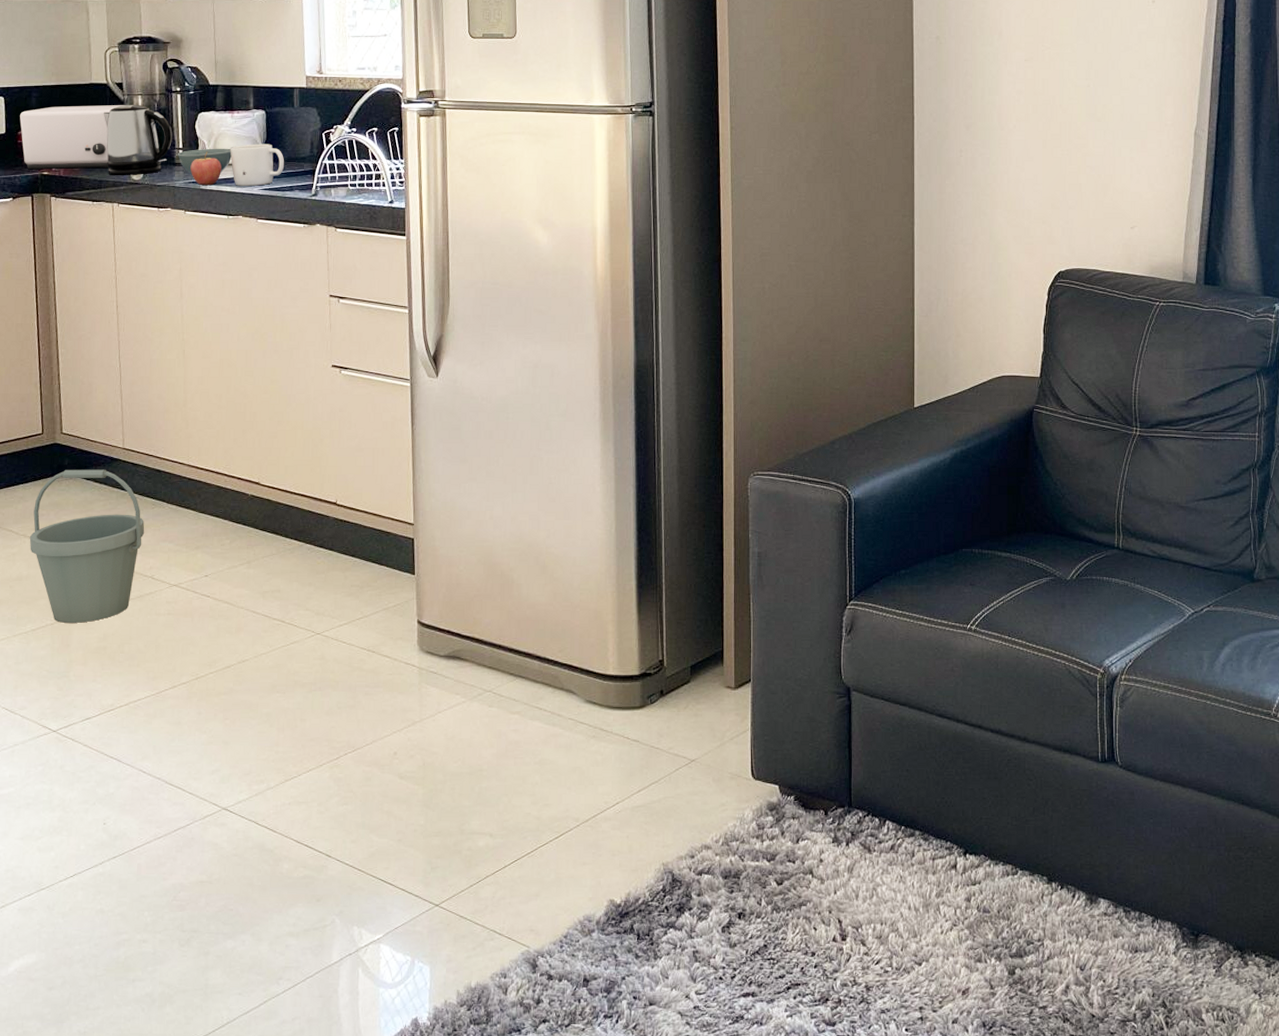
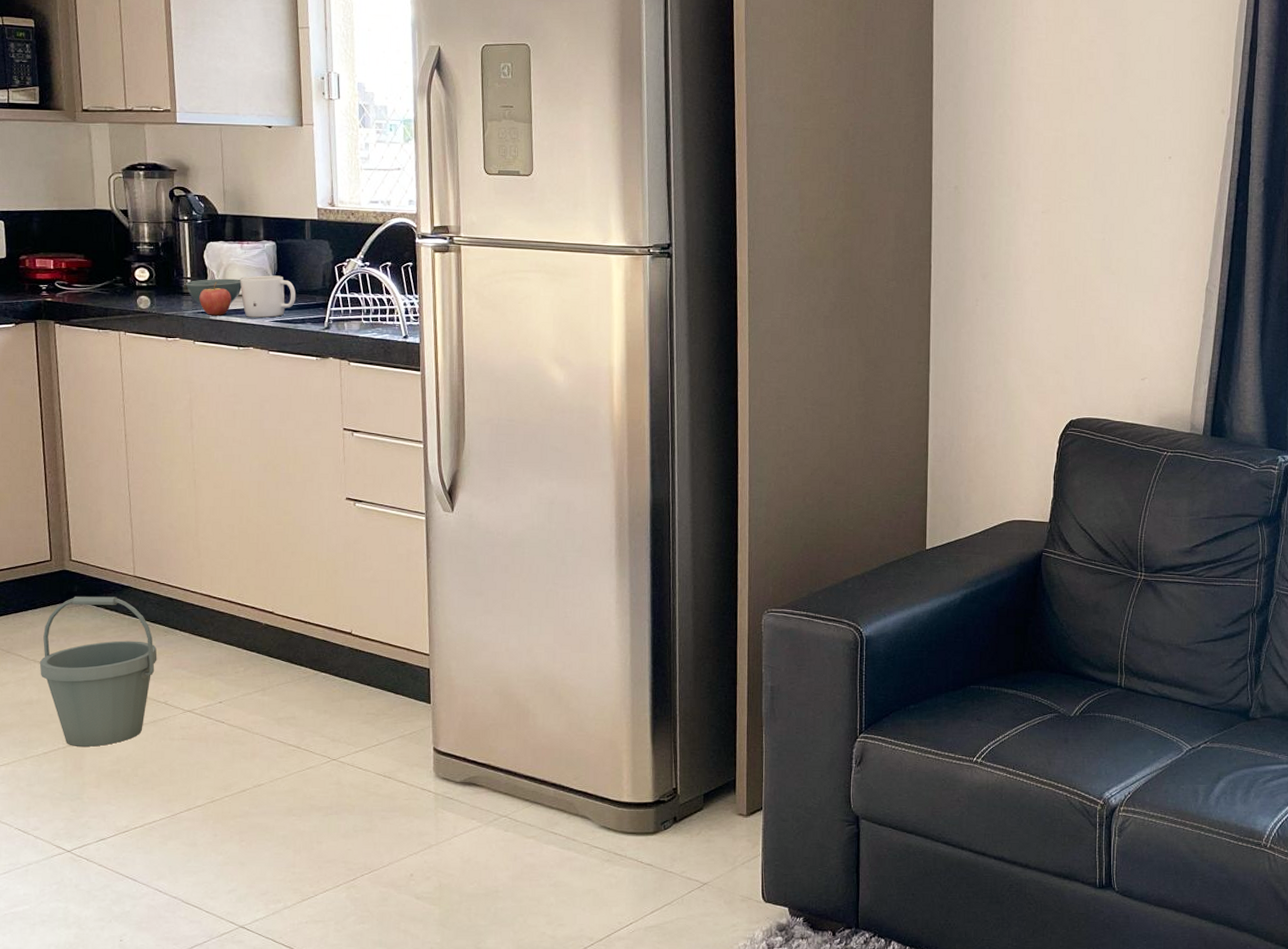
toaster: present [20,105,125,170] -> none [21,231,130,296]
kettle: present [103,104,173,176] -> none [108,231,180,305]

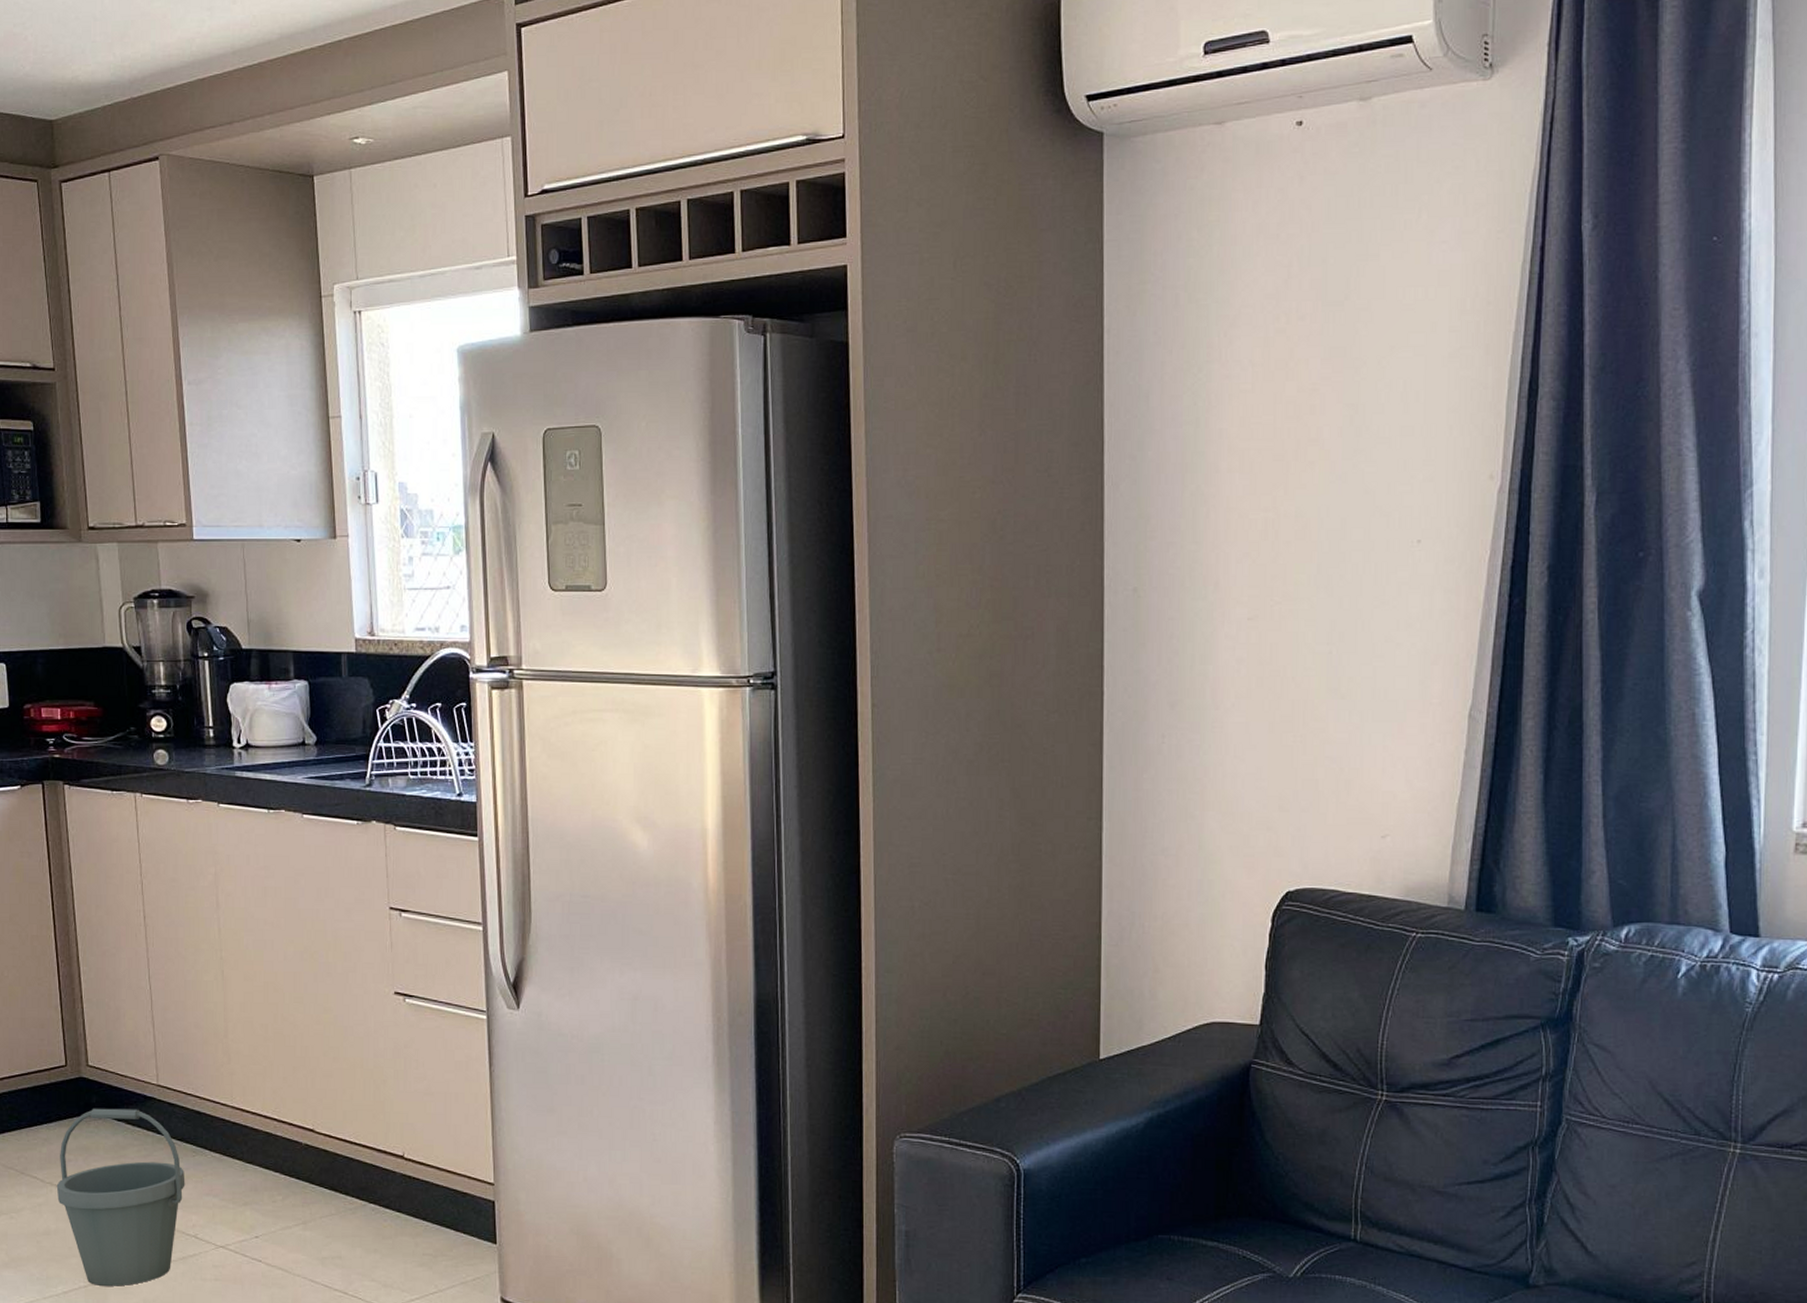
bowl: present [185,278,242,305] -> none [207,727,270,760]
fruit: present [199,281,231,316] -> none [223,731,259,773]
mug: present [239,275,296,318] -> none [268,722,333,775]

